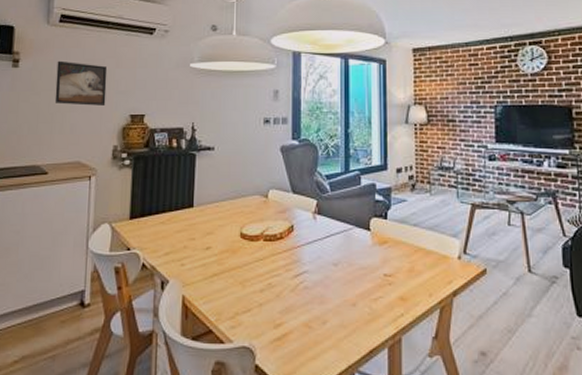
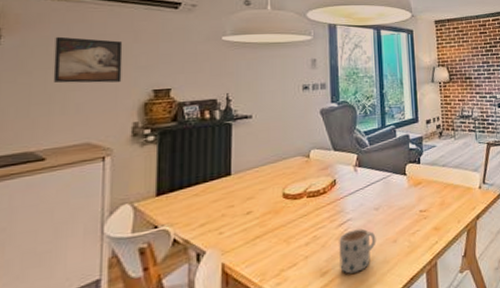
mug: none [294,284,334,332] -> present [339,228,376,274]

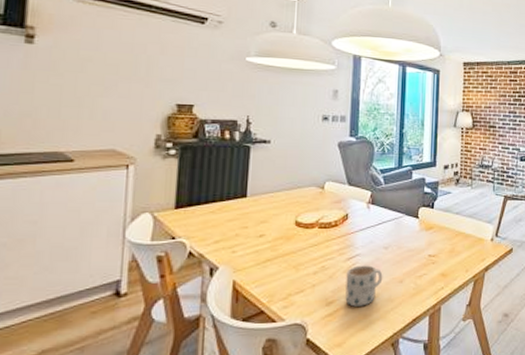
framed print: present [53,36,123,84] -> none [82,41,150,93]

